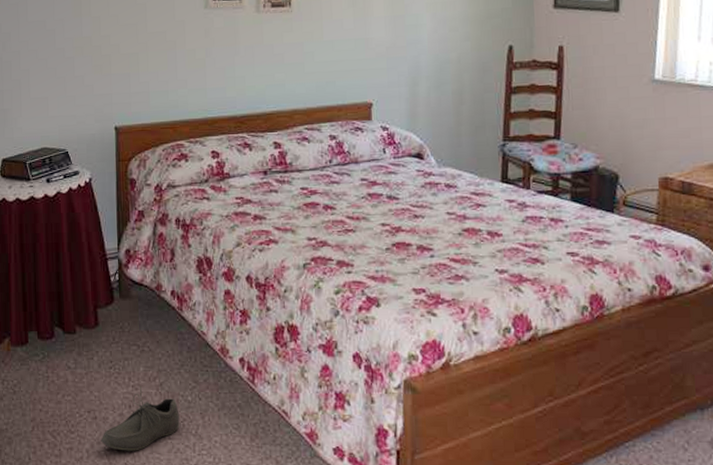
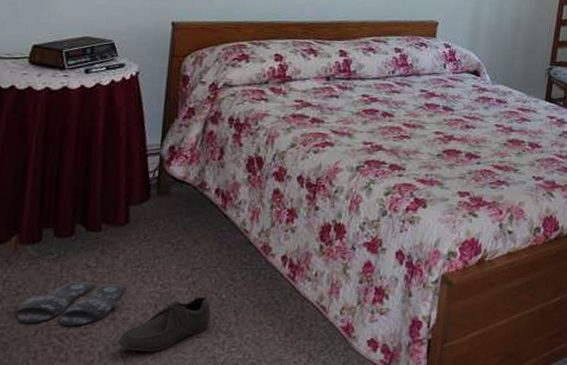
slippers: none [16,381,103,425] -> present [16,281,126,327]

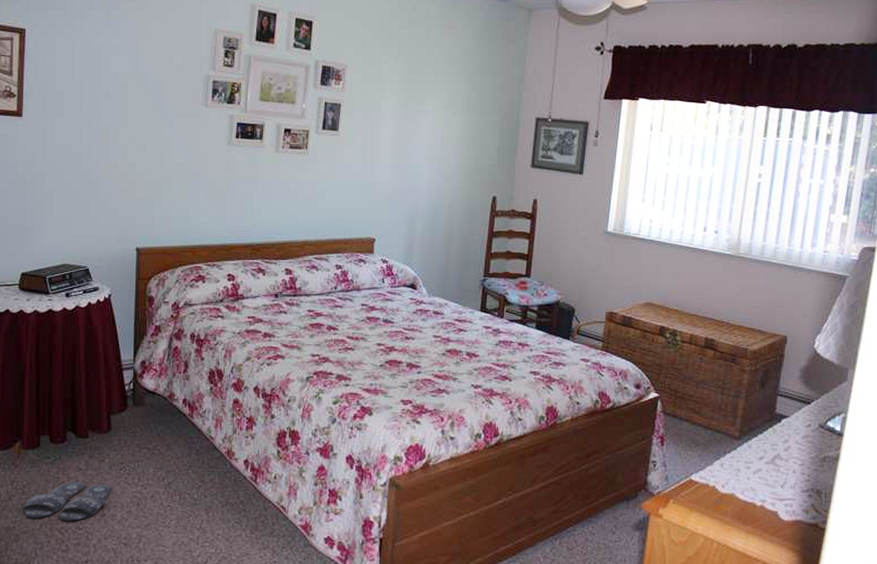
shoe: present [117,284,211,352] -> none [108,485,185,545]

